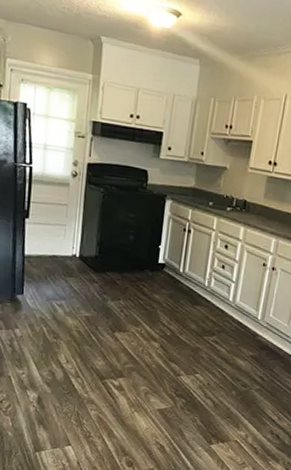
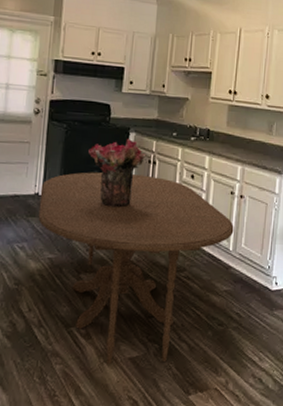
dining table: none [75,237,264,414] -> present [38,172,234,364]
bouquet: none [125,205,182,272] -> present [88,138,146,207]

